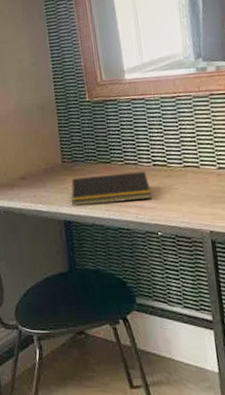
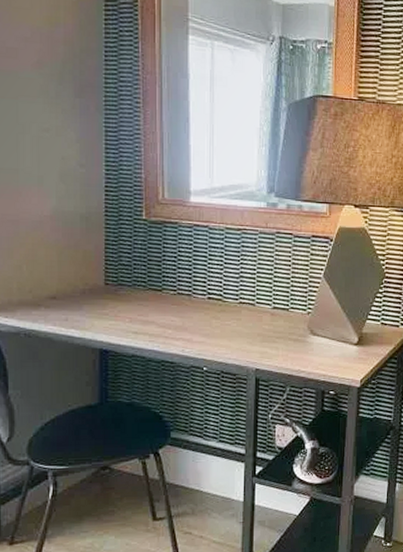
notepad: present [71,171,153,207] -> none [112,303,203,335]

